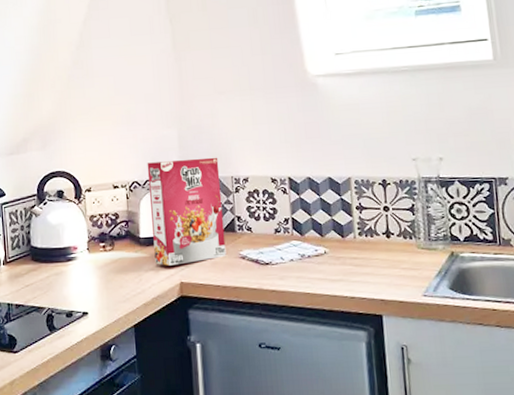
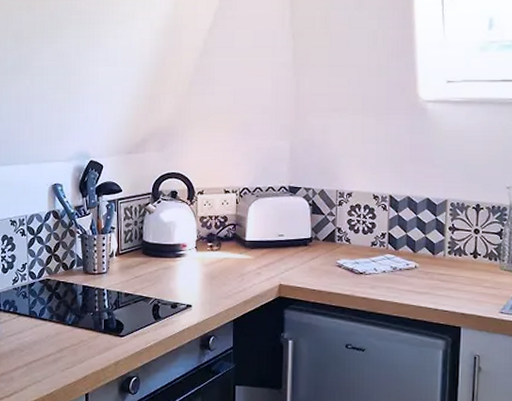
cereal box: present [147,157,226,266] -> none [257,171,326,268]

